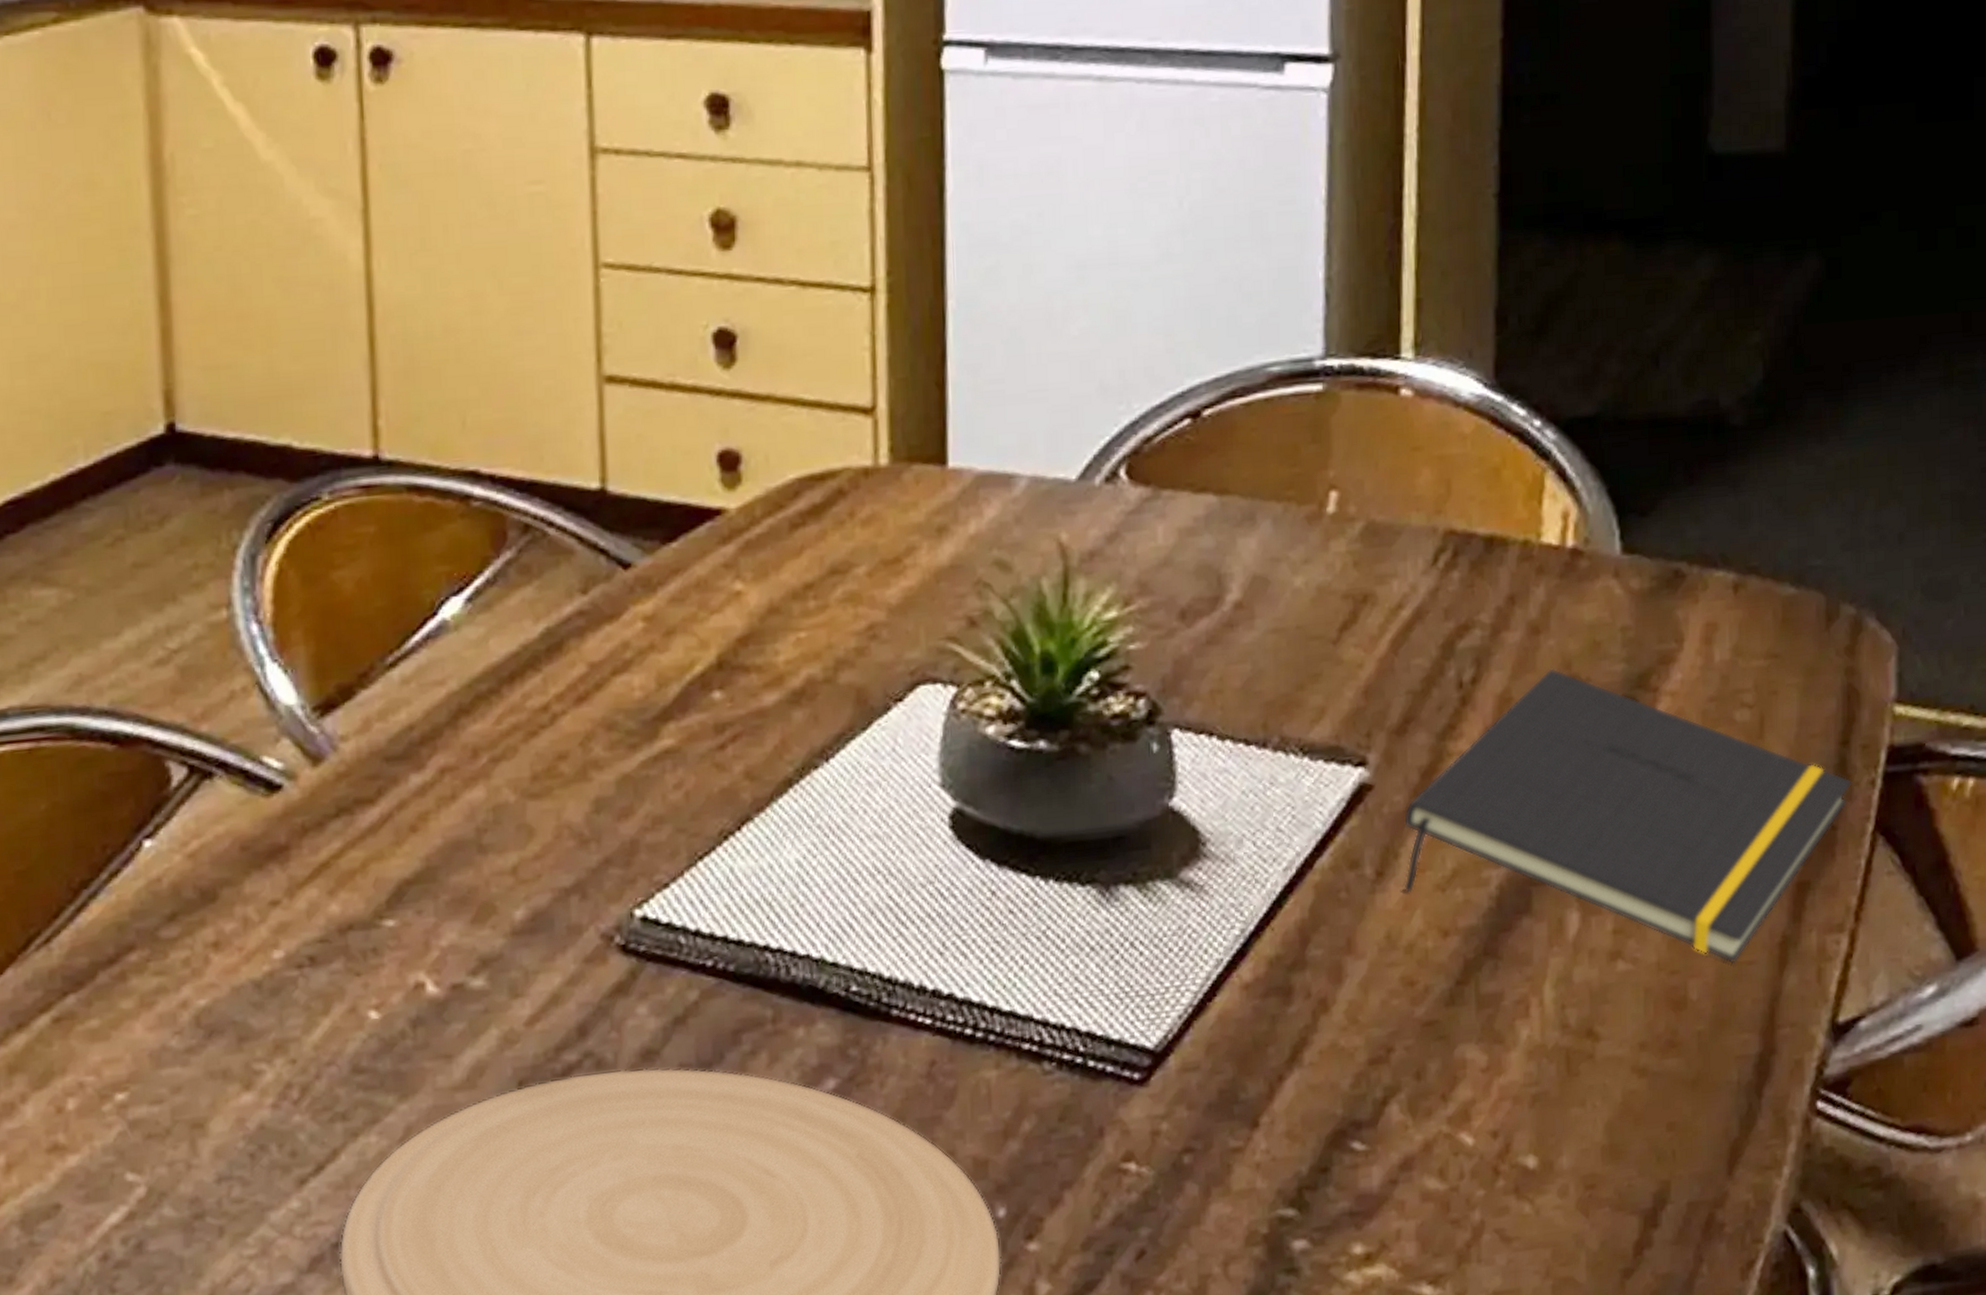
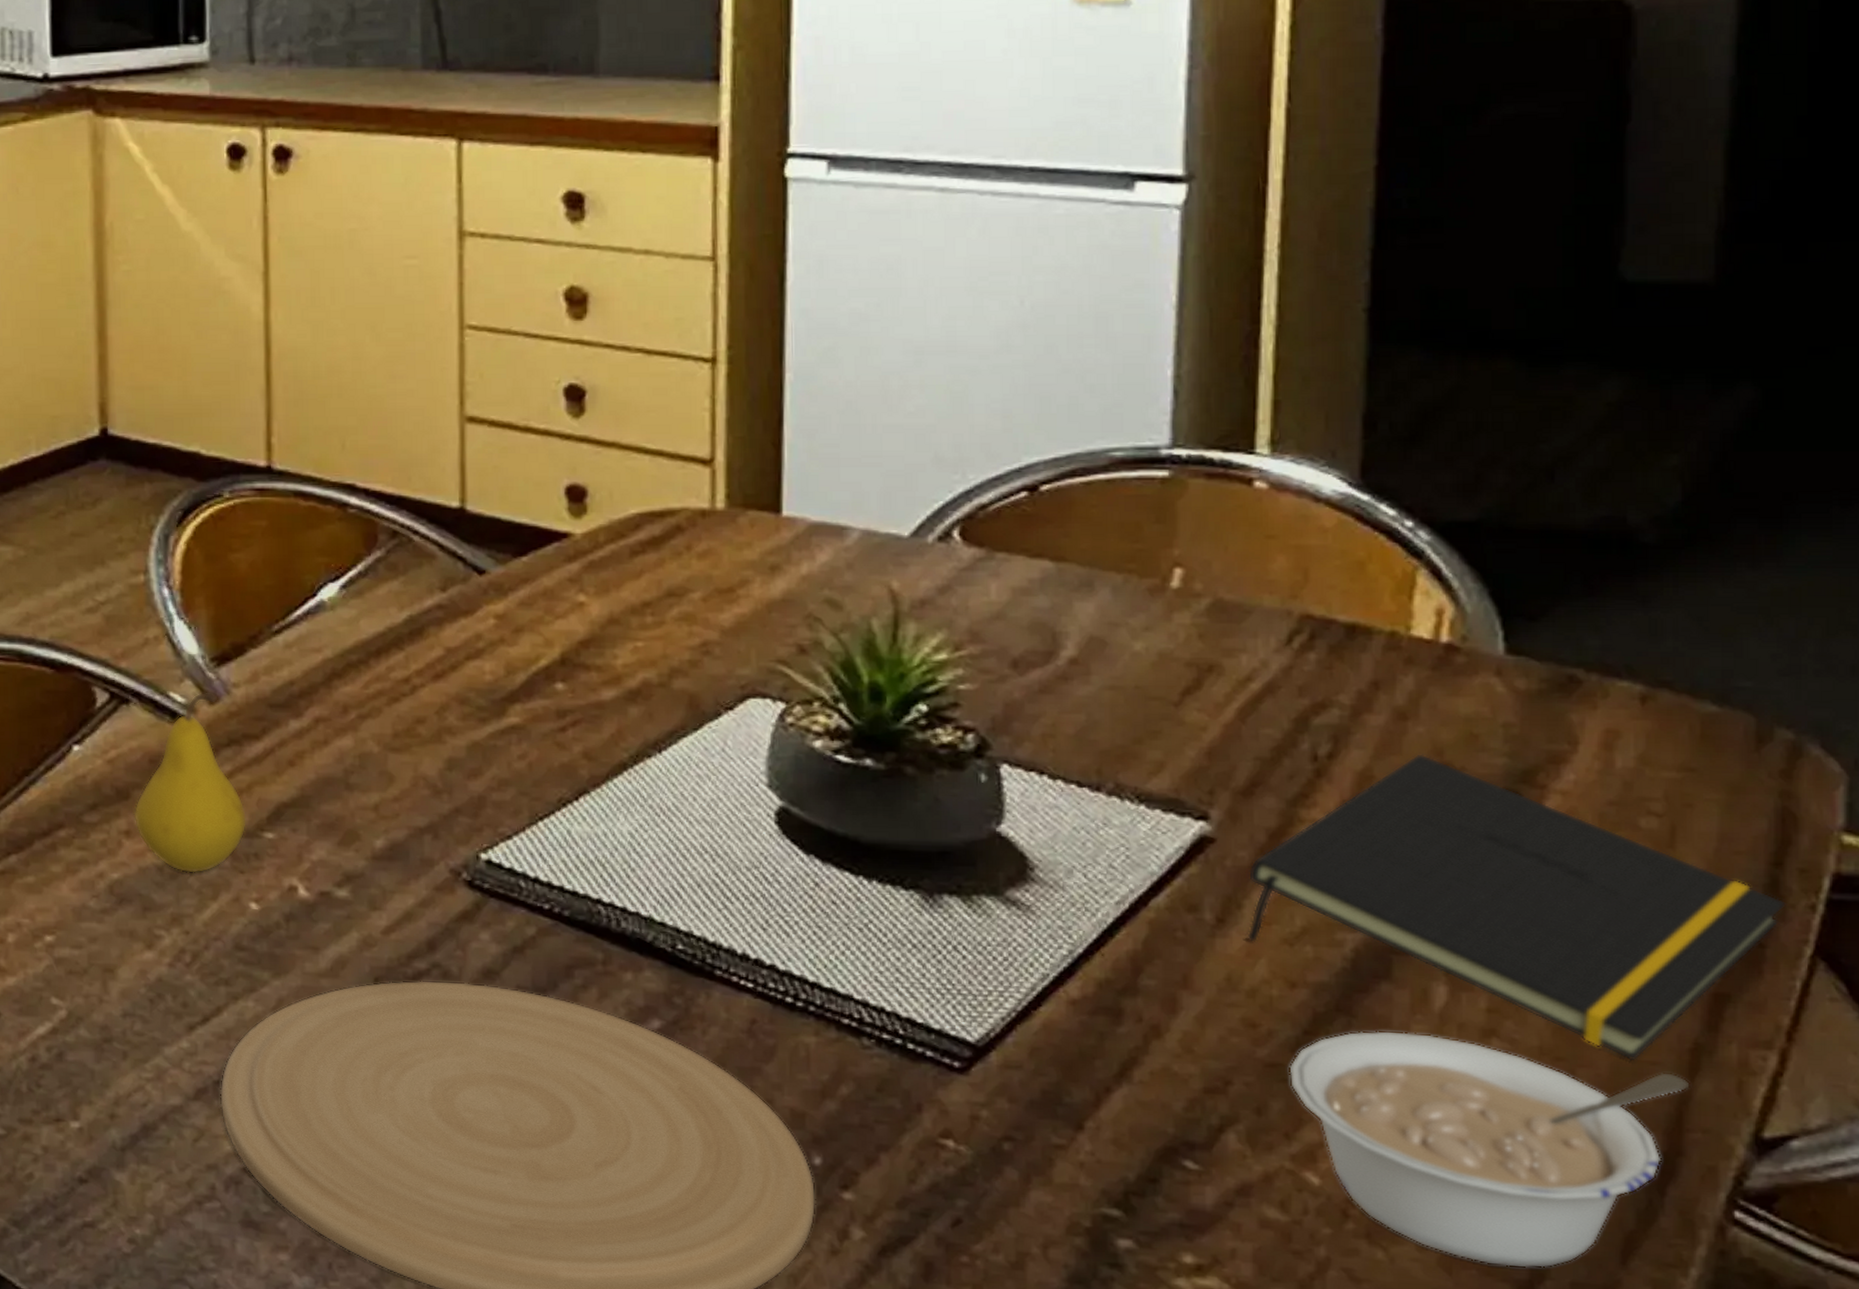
fruit: none [222,750,363,986] -> present [133,692,248,873]
legume: none [1444,965,1779,1200] -> present [1289,1030,1689,1269]

